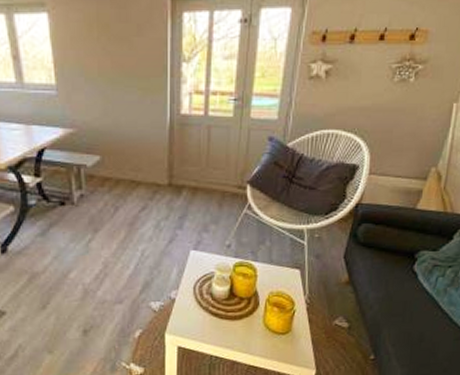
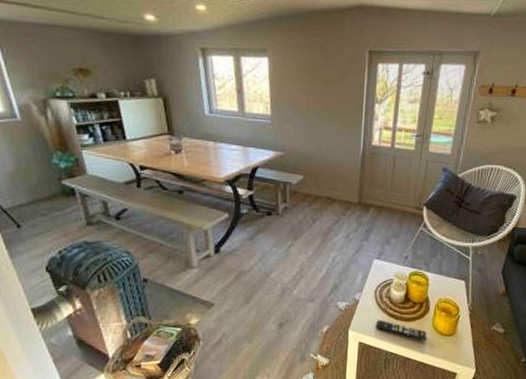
remote control: none [196,320,257,341] -> present [375,319,427,340]

